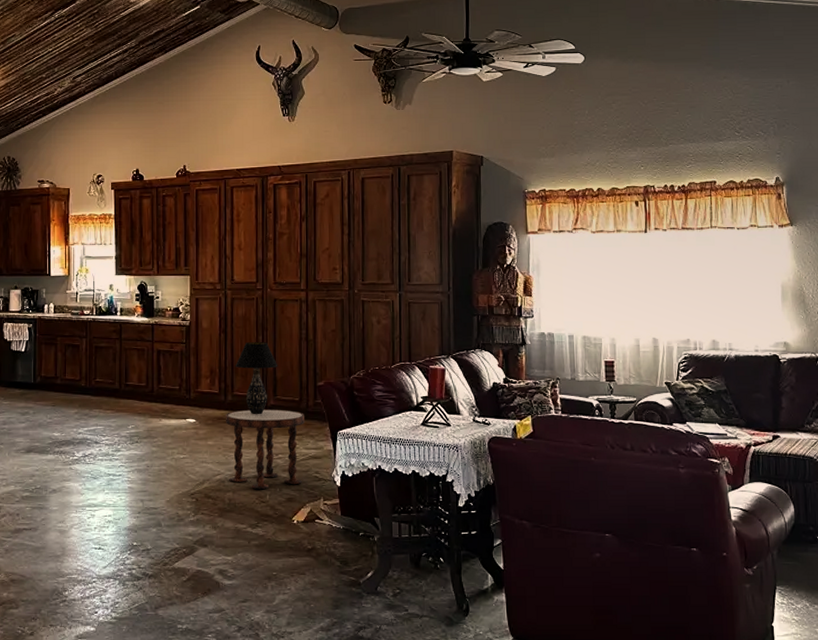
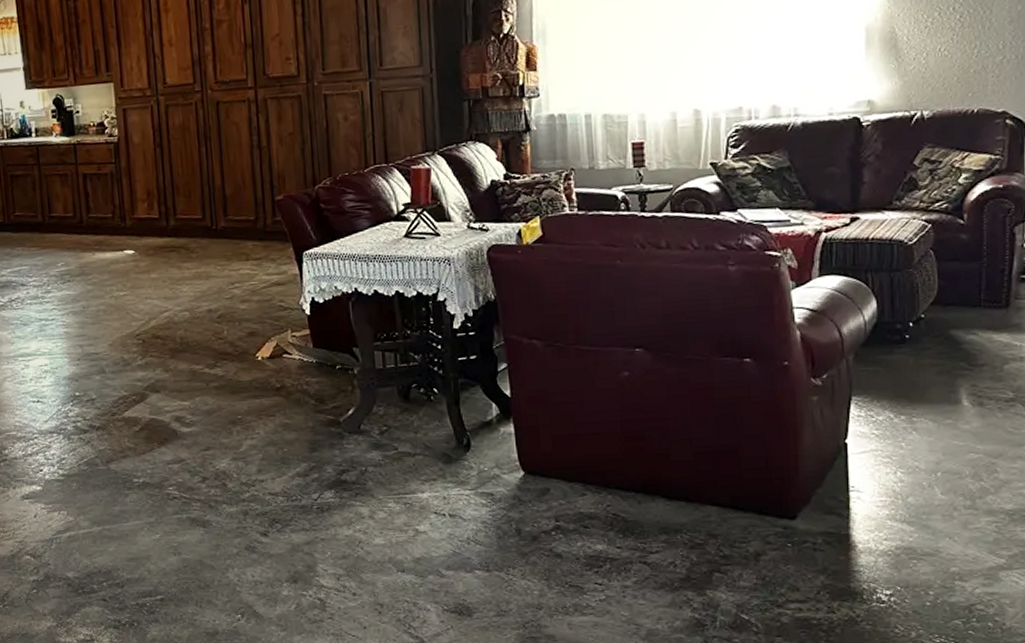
side table: present [225,409,304,490] -> none [168,231,266,325]
table lamp: present [235,342,278,415] -> none [175,154,227,240]

